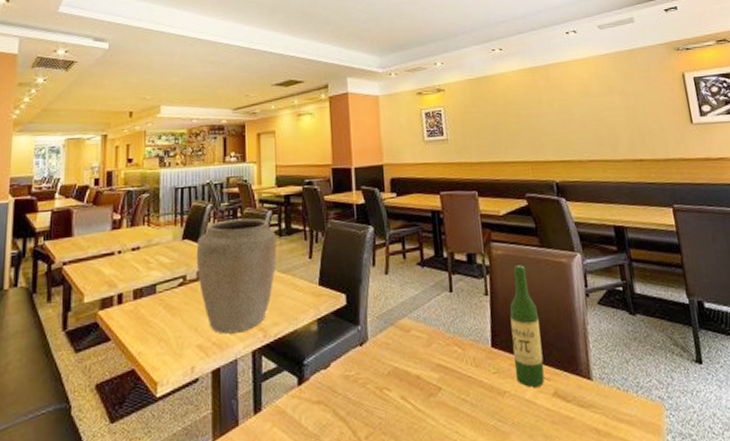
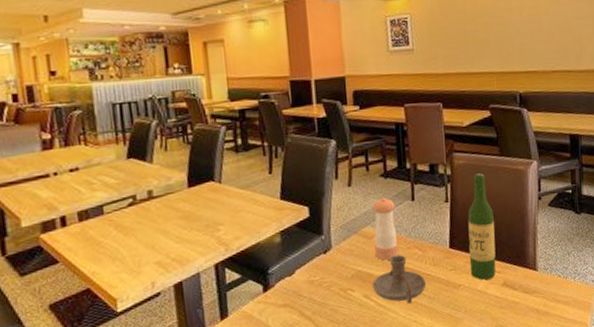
vase: present [196,218,277,334] -> none [144,134,235,250]
pepper shaker: none [409,287,438,358] -> present [372,197,399,261]
candle holder: none [410,351,468,410] -> present [372,254,427,304]

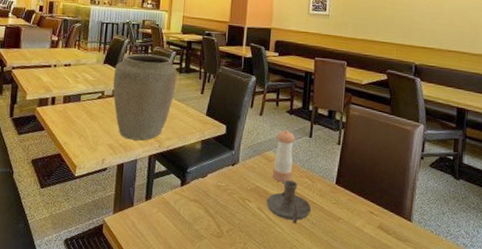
vase: none [144,134,235,250] -> present [113,53,177,141]
wine bottle: present [468,173,496,280] -> none [351,125,379,219]

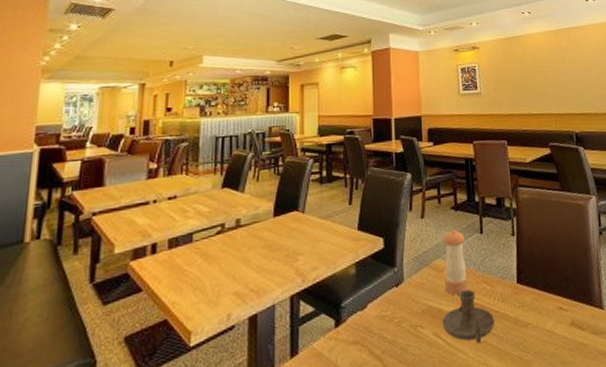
vase: present [113,53,177,141] -> none [235,166,318,281]

